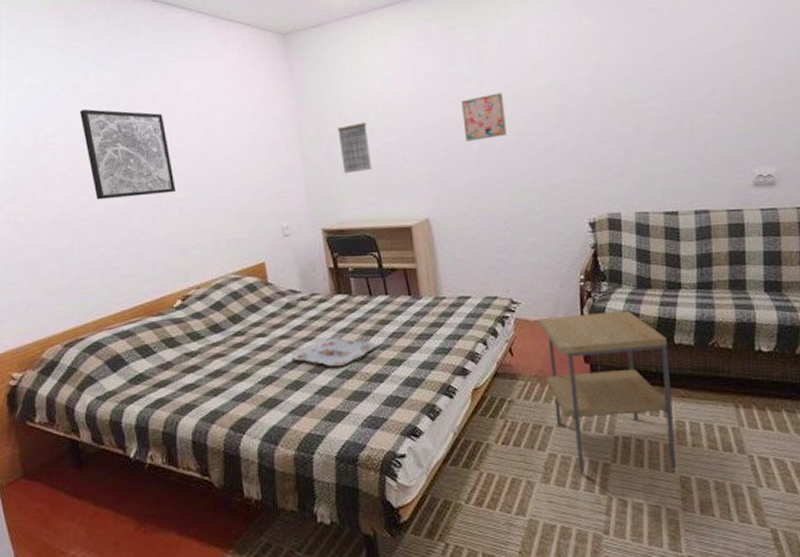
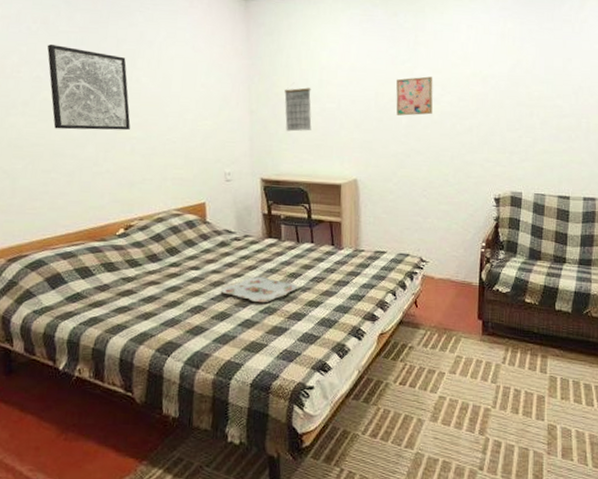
side table: present [539,310,677,474] -> none [443,276,549,418]

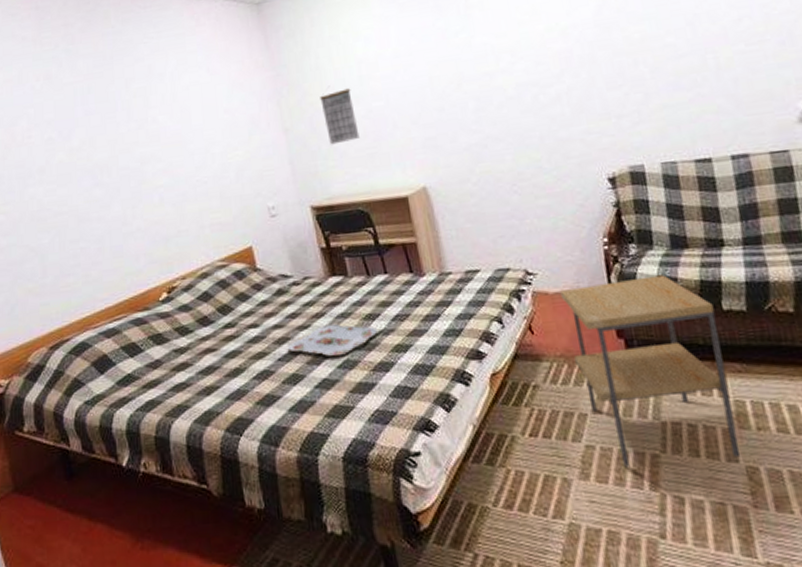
wall art: present [47,45,131,131] -> none [54,97,155,192]
wall art: present [396,76,433,116] -> none [452,43,505,99]
side table: none [443,276,549,418] -> present [560,275,741,468]

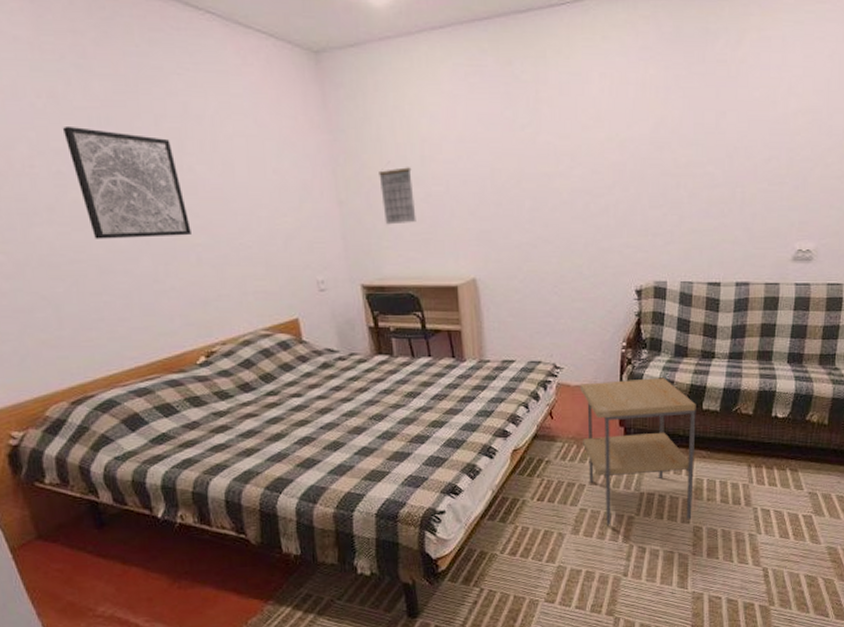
wall art: none [54,97,155,192] -> present [62,127,191,239]
serving tray: present [287,324,377,356] -> none [329,400,417,427]

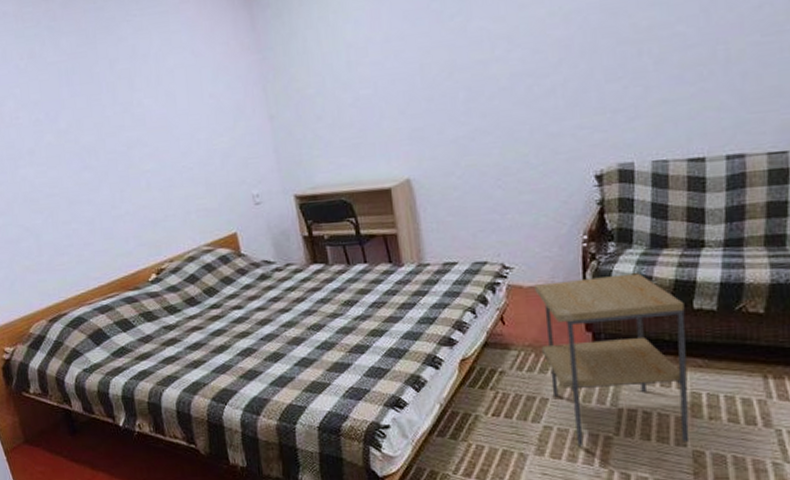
wall art: present [62,127,191,239] -> none [39,79,141,175]
calendar: present [379,167,416,225] -> none [306,74,346,134]

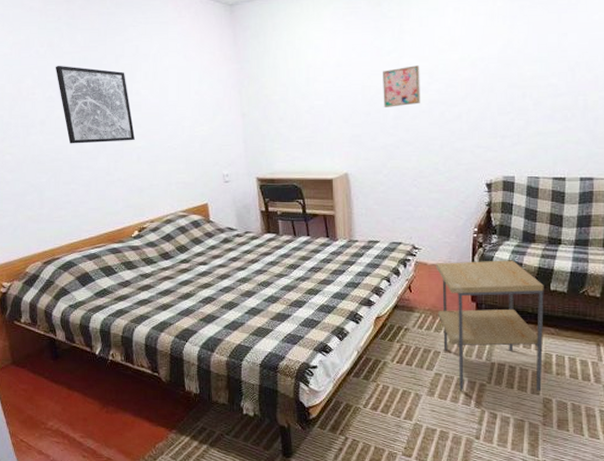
wall art: none [39,79,141,175] -> present [55,66,135,144]
wall art: none [446,29,498,89] -> present [383,65,420,107]

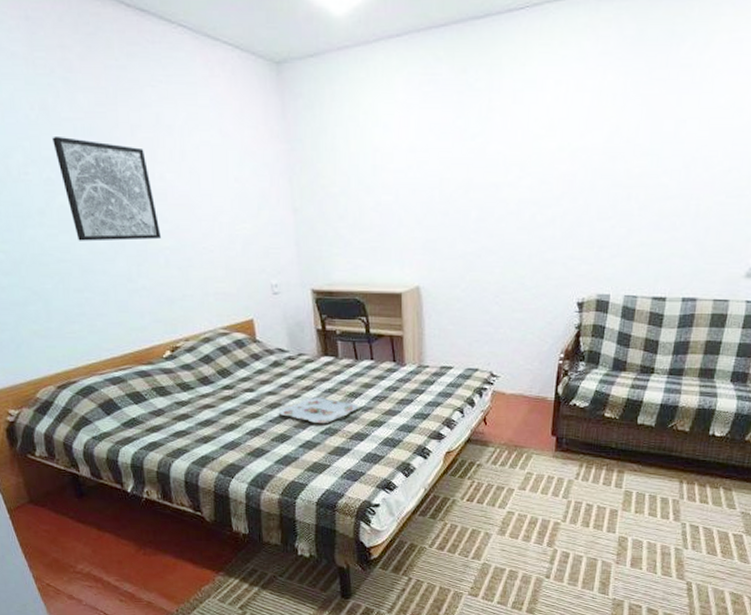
serving tray: none [227,269,296,292] -> present [278,398,358,423]
wall art: present [383,65,420,107] -> none [464,154,510,207]
side table: present [436,260,544,392] -> none [513,390,631,530]

